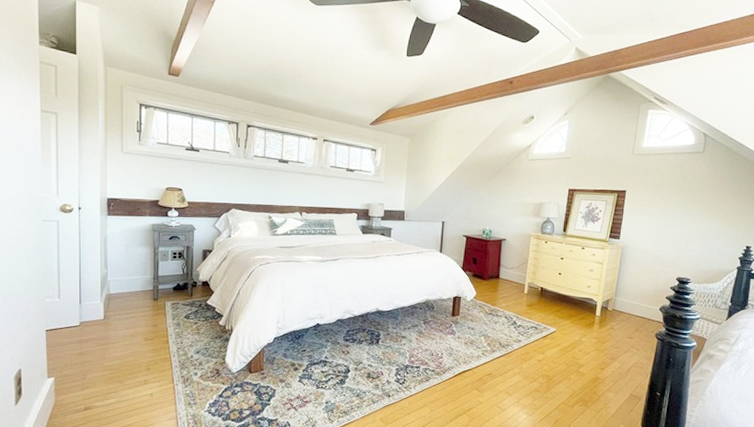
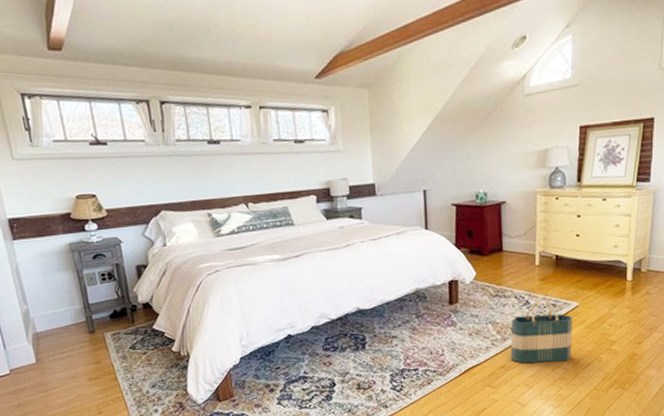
tote bag: none [496,317,551,377] -> present [510,294,573,364]

